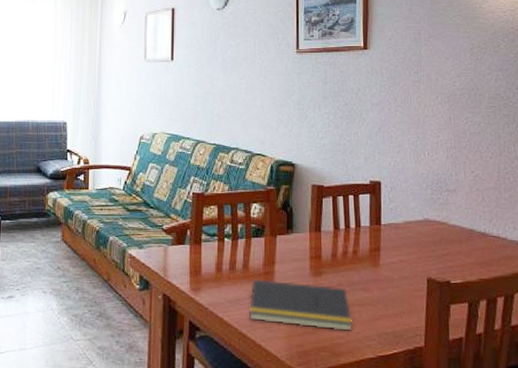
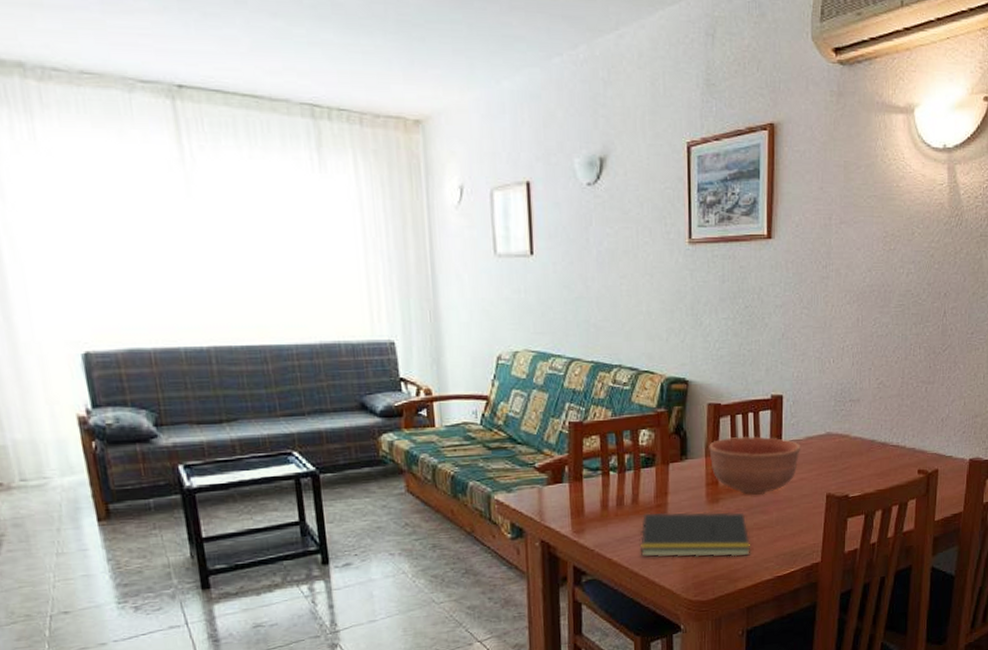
bowl: none [313,216,399,272] -> present [709,436,800,495]

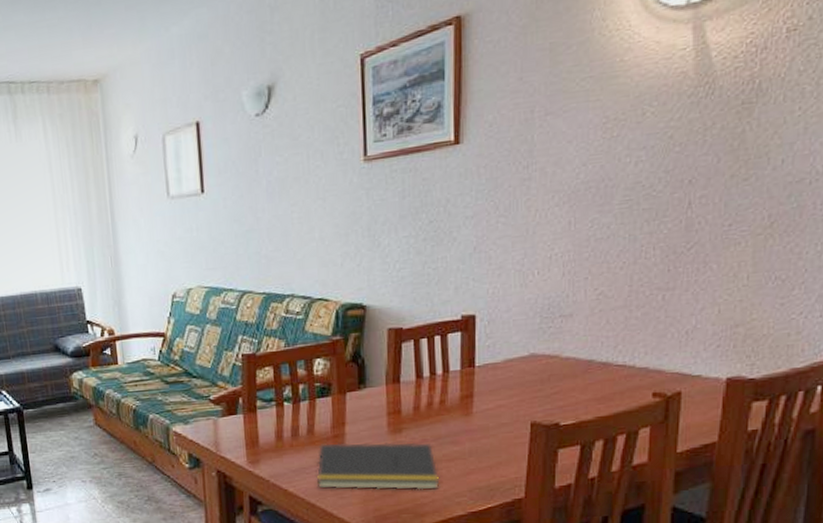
bowl: present [709,436,800,495] -> none [390,361,498,424]

